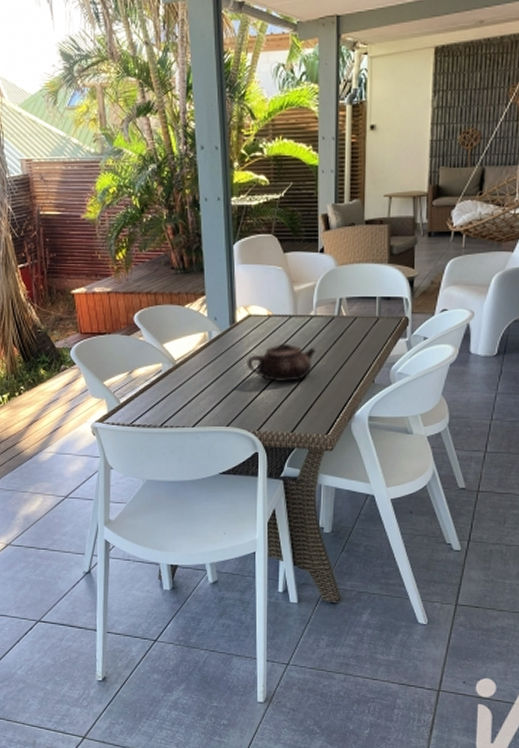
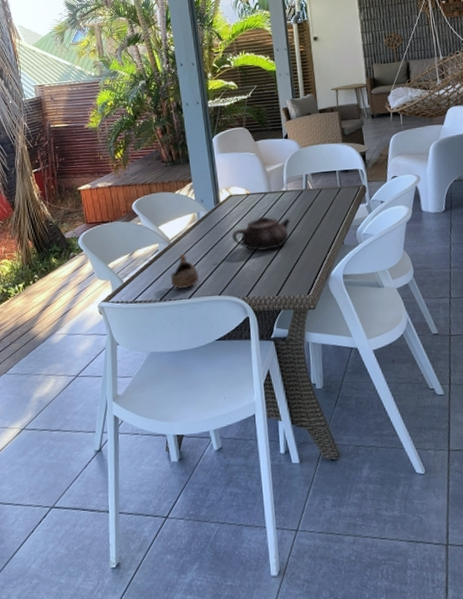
cup: none [174,377,206,417] -> present [171,253,200,290]

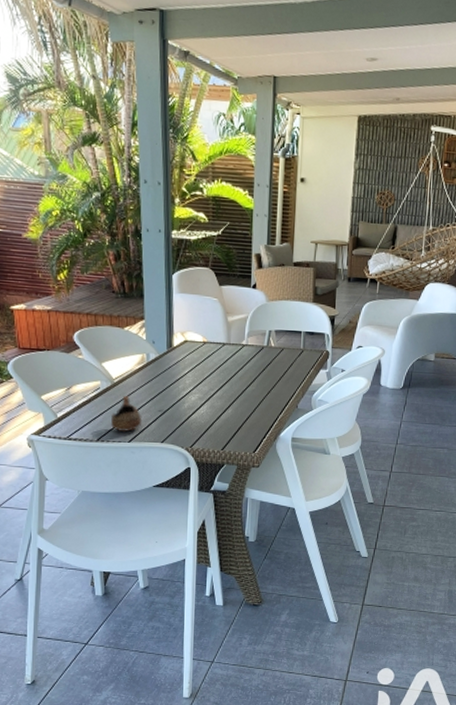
teapot: present [231,216,291,251] -> none [181,368,247,404]

